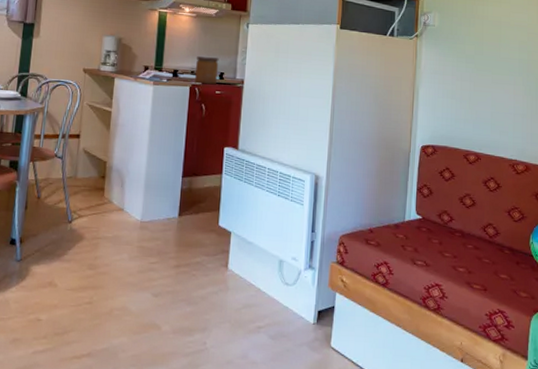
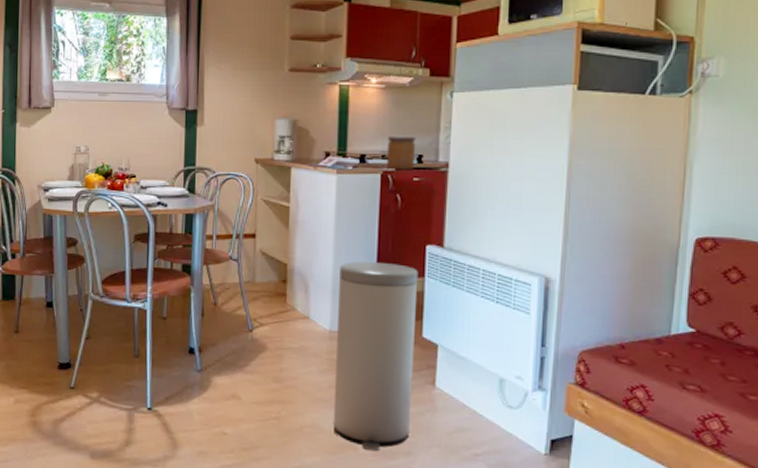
pedal bin: none [139,160,217,330] -> present [333,261,419,452]

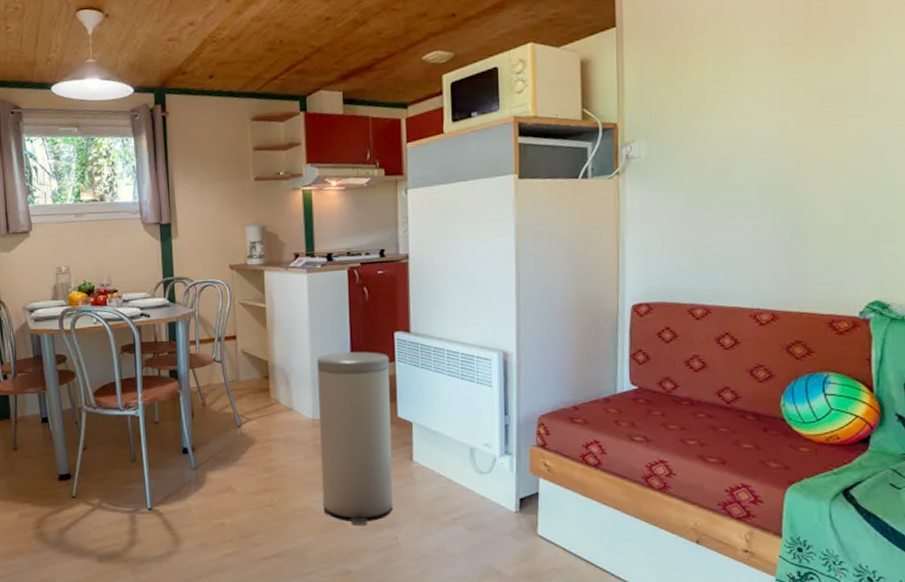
jar: present [386,135,416,171] -> none [351,233,378,265]

